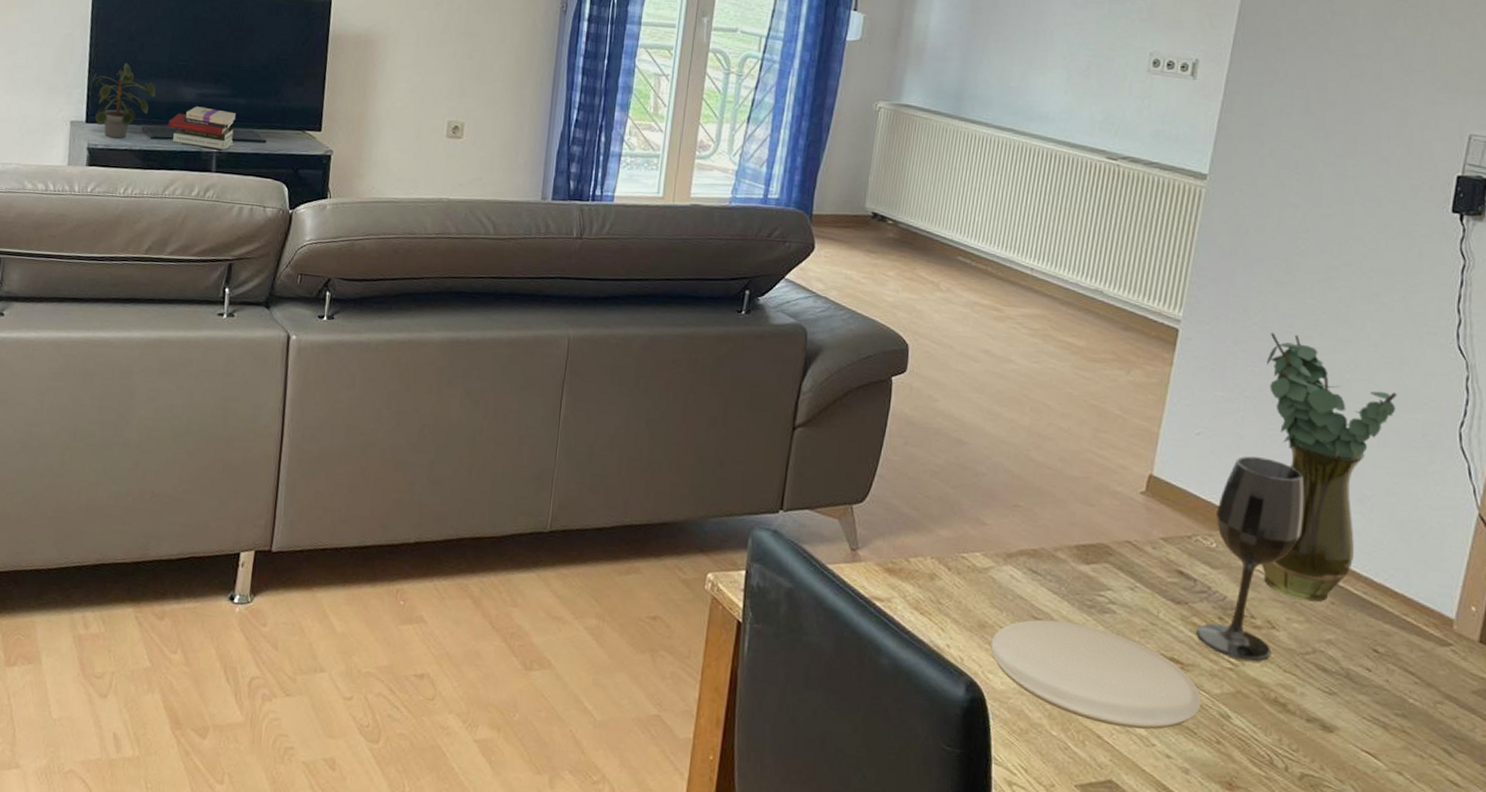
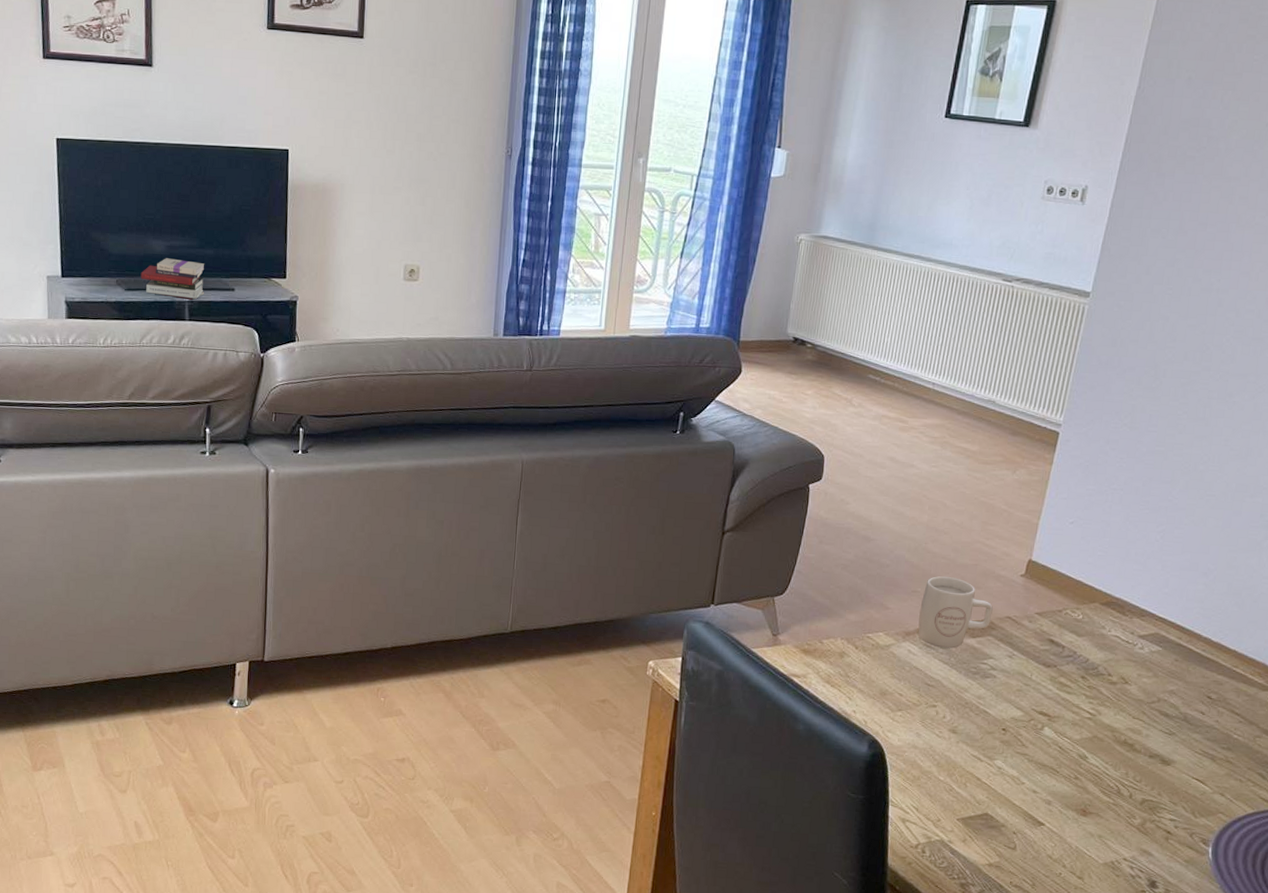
potted plant: present [89,63,156,139] -> none [62,218,126,292]
plate: present [990,619,1201,730] -> none [890,686,1064,771]
mug: none [1021,489,1109,576] -> present [917,576,993,649]
wine glass: present [1196,456,1305,662] -> none [1062,540,1159,712]
vase: present [1262,332,1397,602] -> none [1119,432,1242,660]

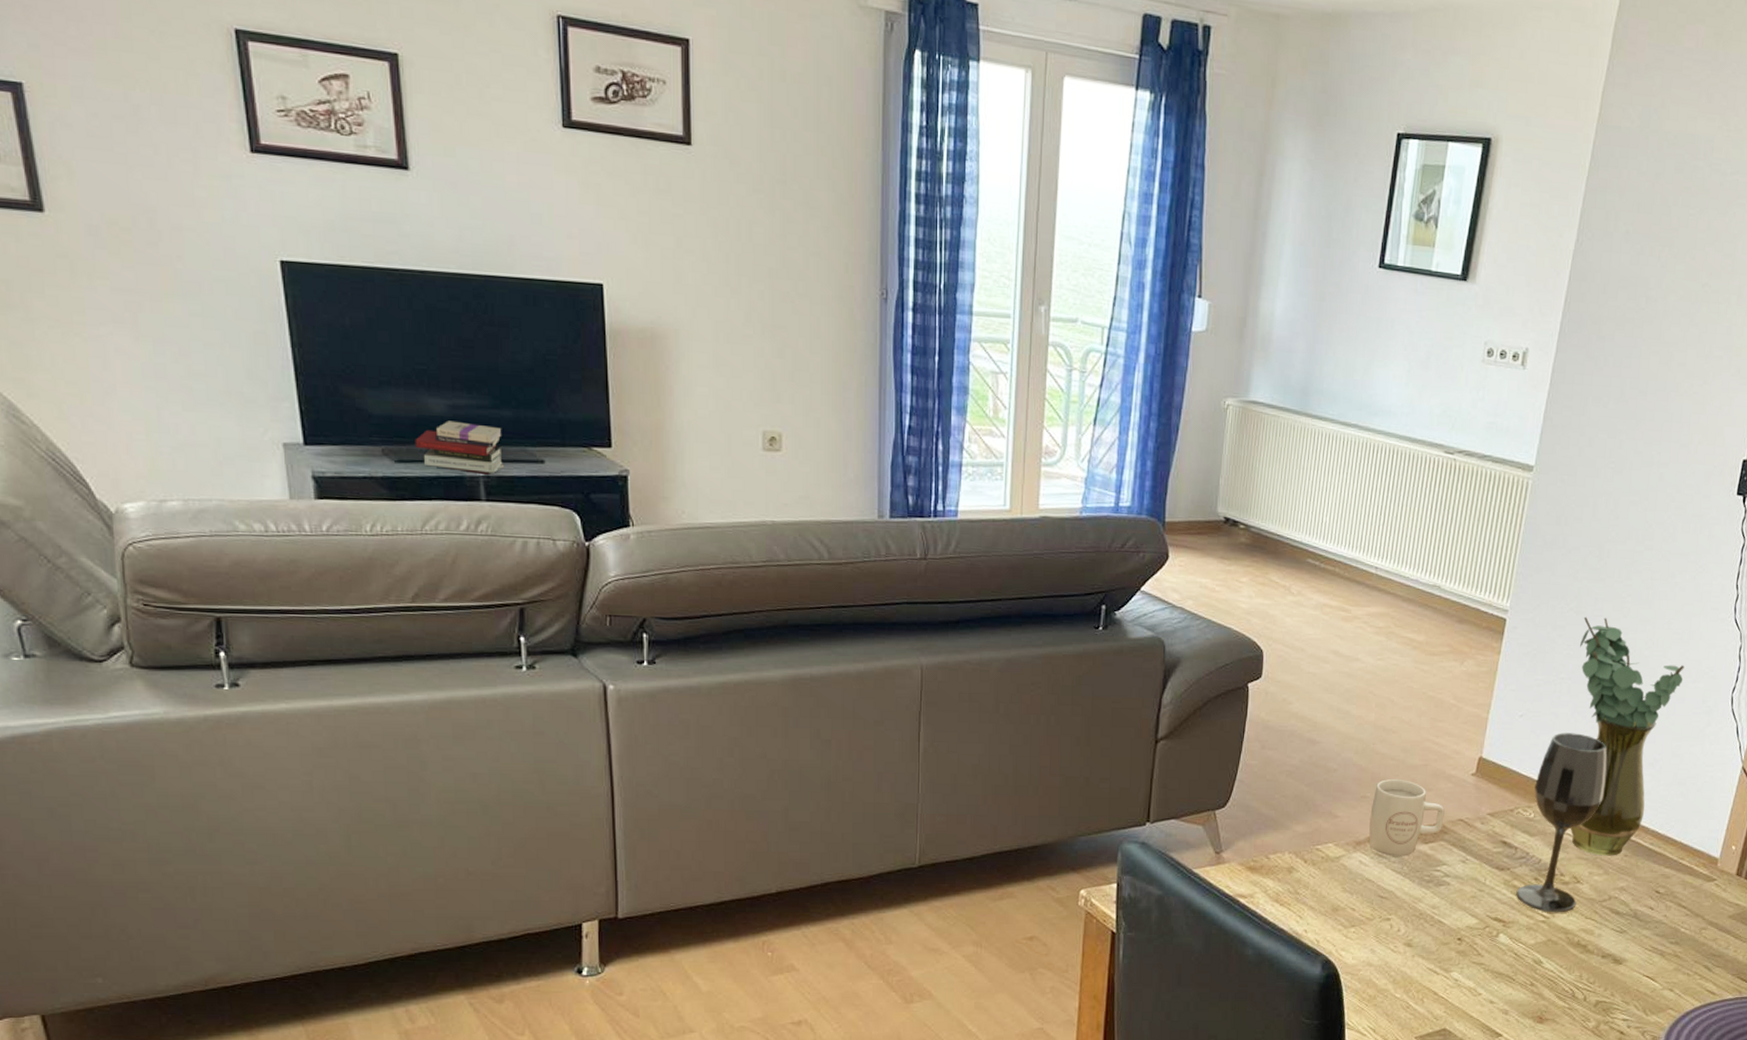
wine glass: none [1062,540,1159,712] -> present [1516,733,1607,913]
vase: none [1119,432,1242,660] -> present [1571,616,1685,856]

